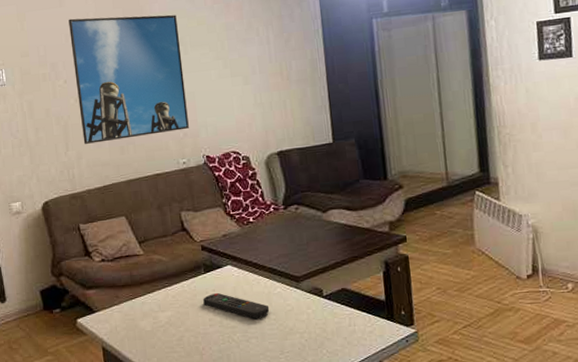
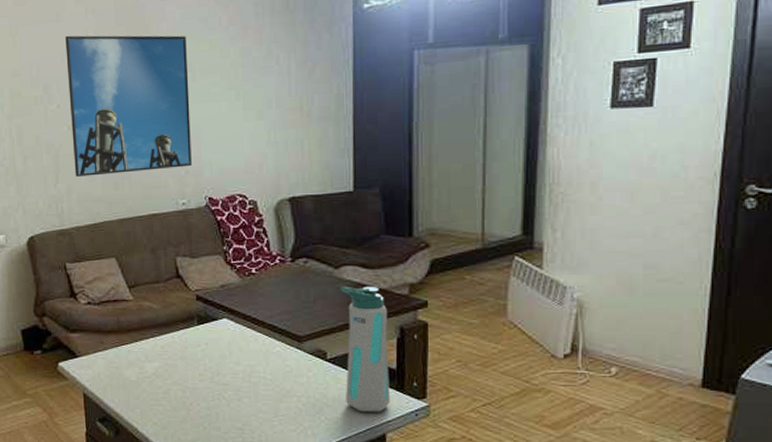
remote control: present [203,292,270,319] -> none [194,346,266,377]
water bottle: none [328,227,383,343] -> present [339,286,390,412]

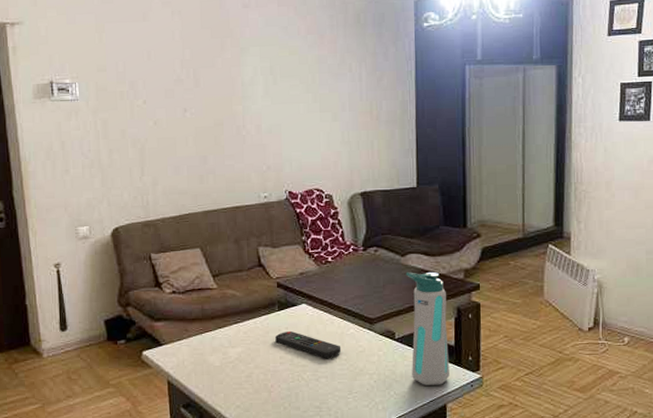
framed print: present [65,35,192,177] -> none [152,35,273,170]
remote control: none [194,346,266,377] -> present [275,330,342,358]

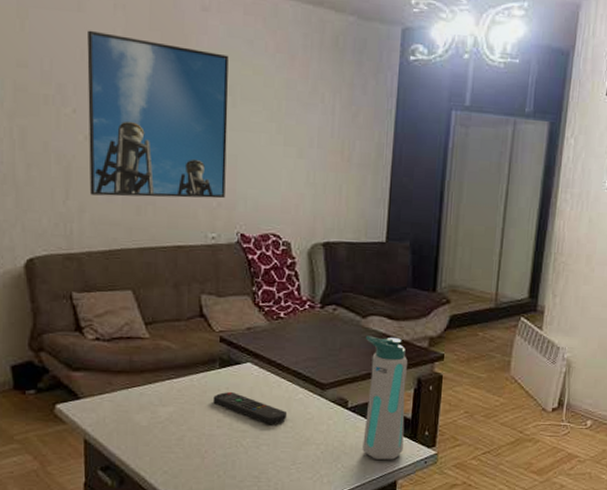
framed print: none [152,35,273,170] -> present [87,30,229,199]

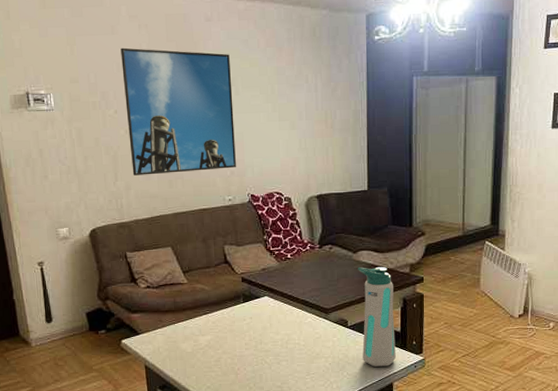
remote control: present [213,391,288,424] -> none [241,320,300,344]

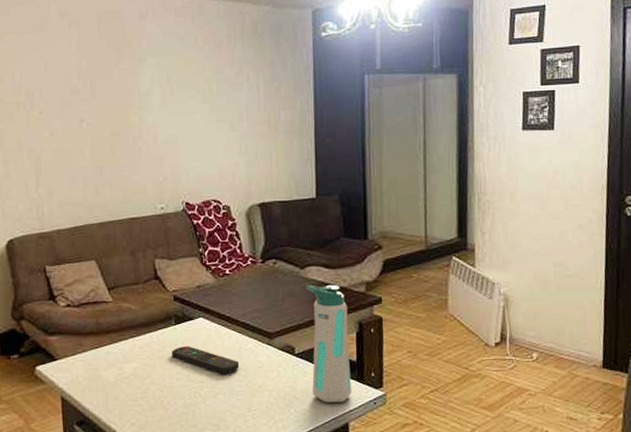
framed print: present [120,47,236,176] -> none [49,46,170,181]
remote control: none [241,320,300,344] -> present [172,345,240,374]

